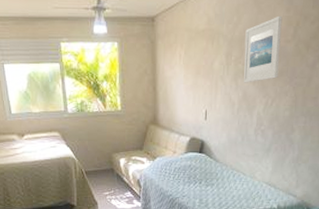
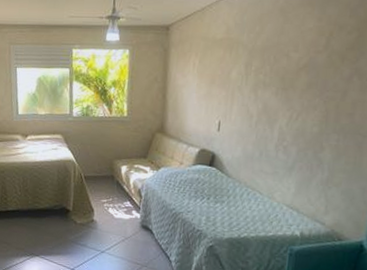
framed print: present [244,15,283,83] -> none [264,25,313,95]

